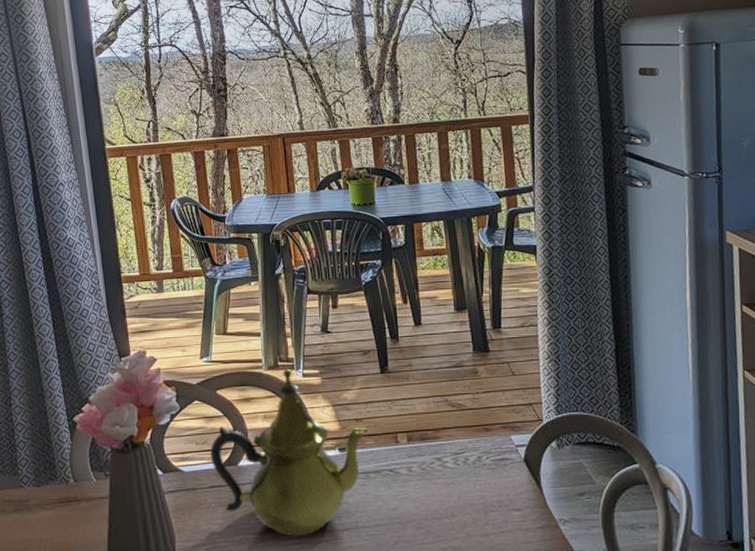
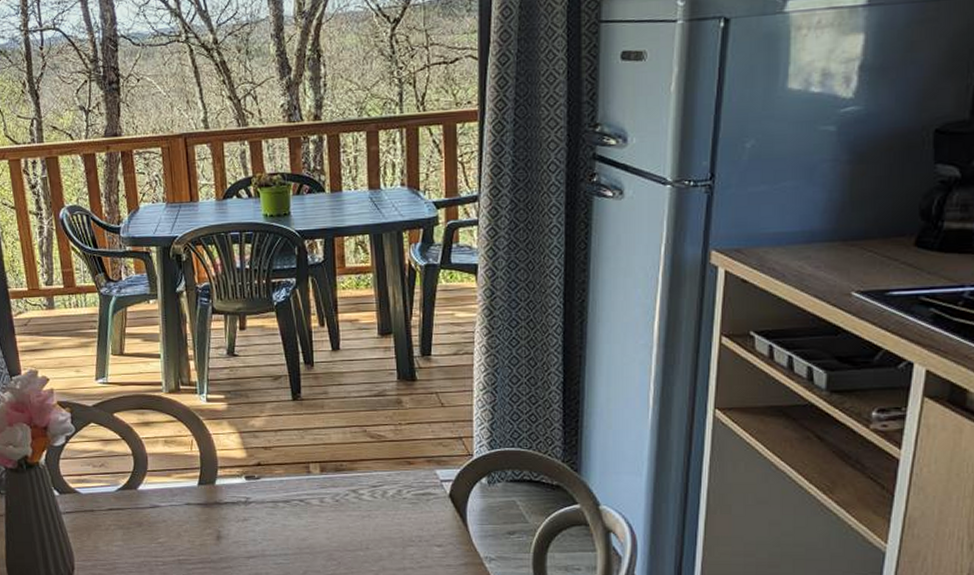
teapot: present [209,369,369,538] -> none [107,393,278,563]

